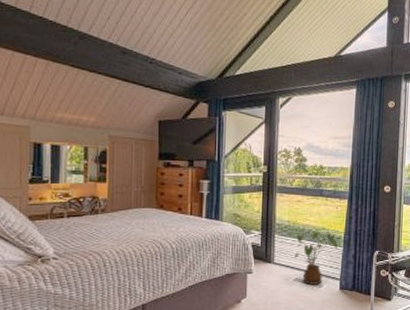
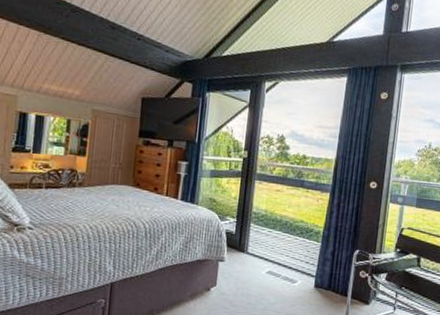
house plant: present [293,230,339,285] -> none [268,223,317,280]

